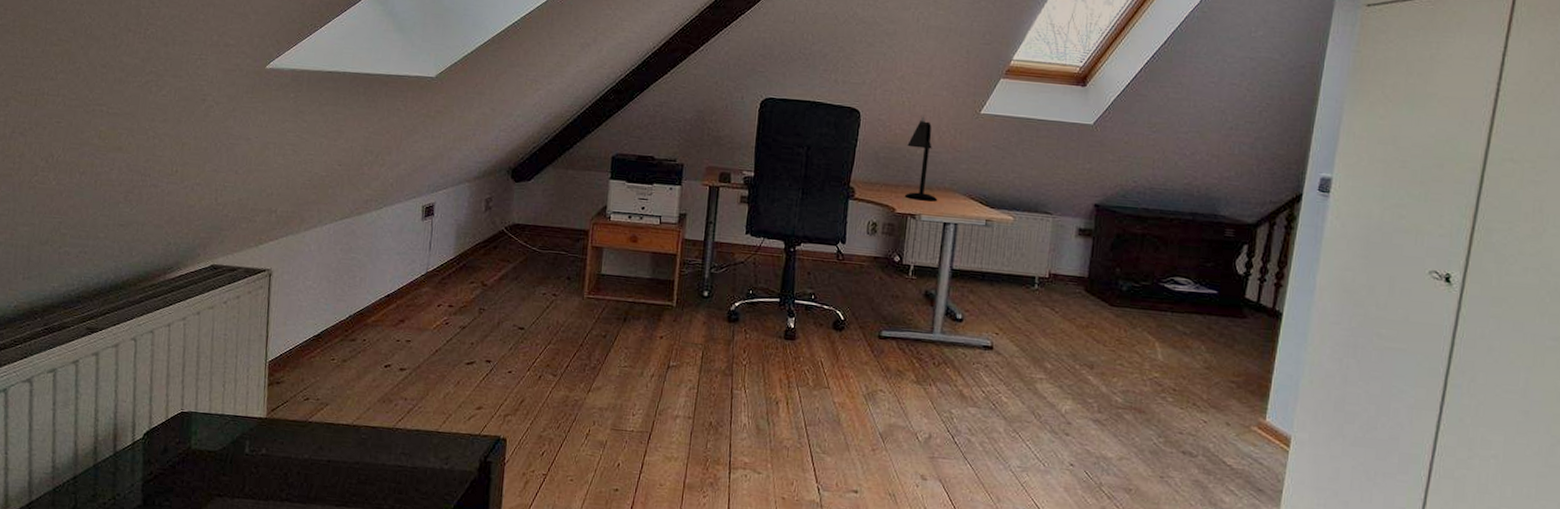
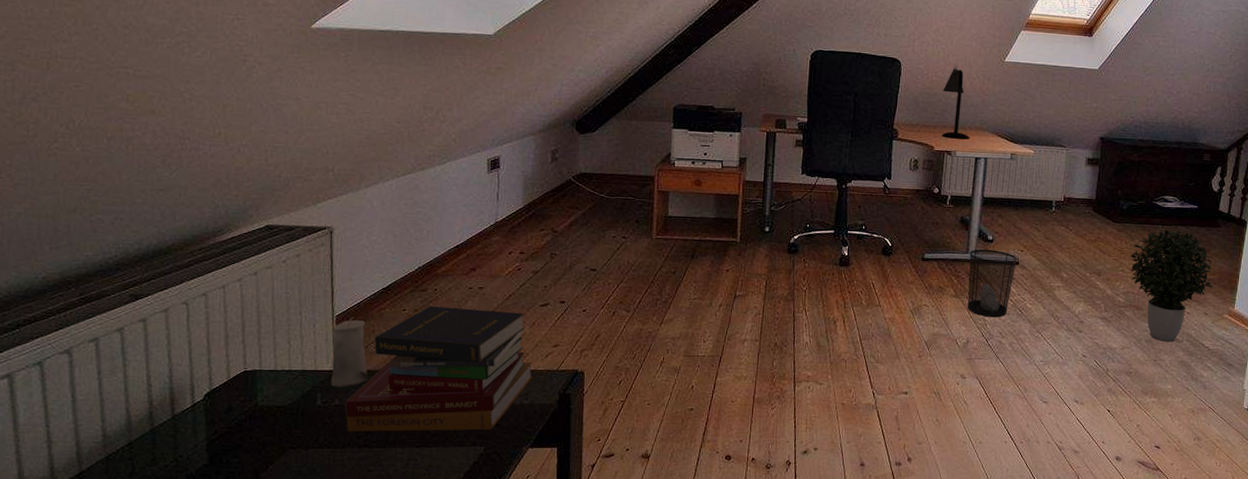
candle: none [259,363,296,437] -> present [331,316,369,388]
books: none [270,356,455,495] -> present [344,305,533,432]
waste bin: none [930,329,992,411] -> present [967,249,1018,318]
potted plant: none [1130,317,1238,456] -> present [1130,229,1213,342]

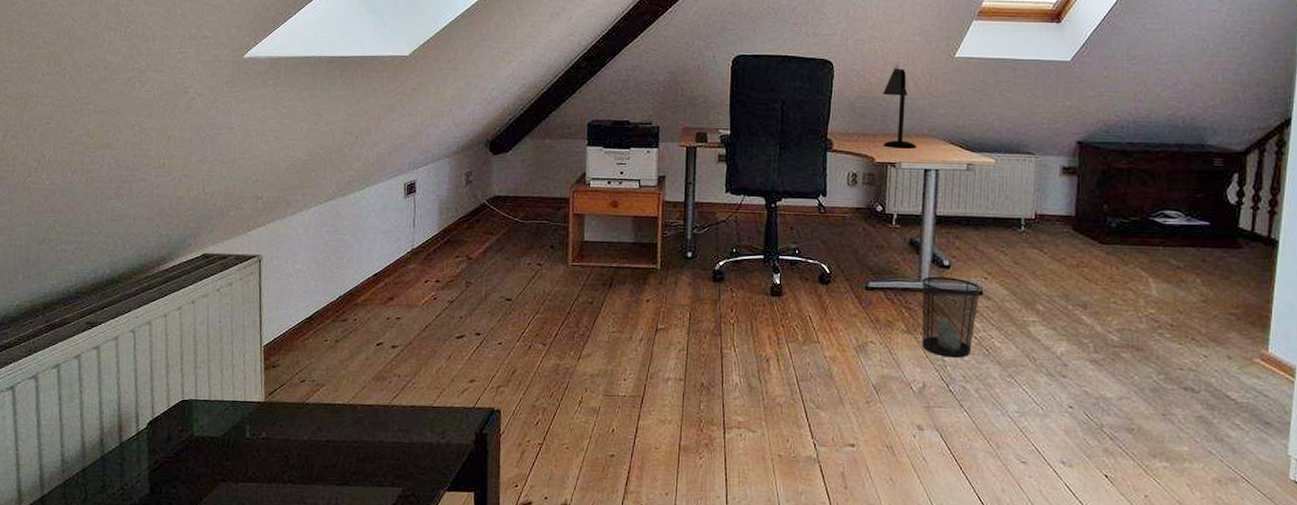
candle: present [331,316,369,388] -> none [259,347,294,420]
books: present [344,305,533,432] -> none [271,336,449,470]
potted plant: present [1130,229,1213,342] -> none [1123,251,1237,393]

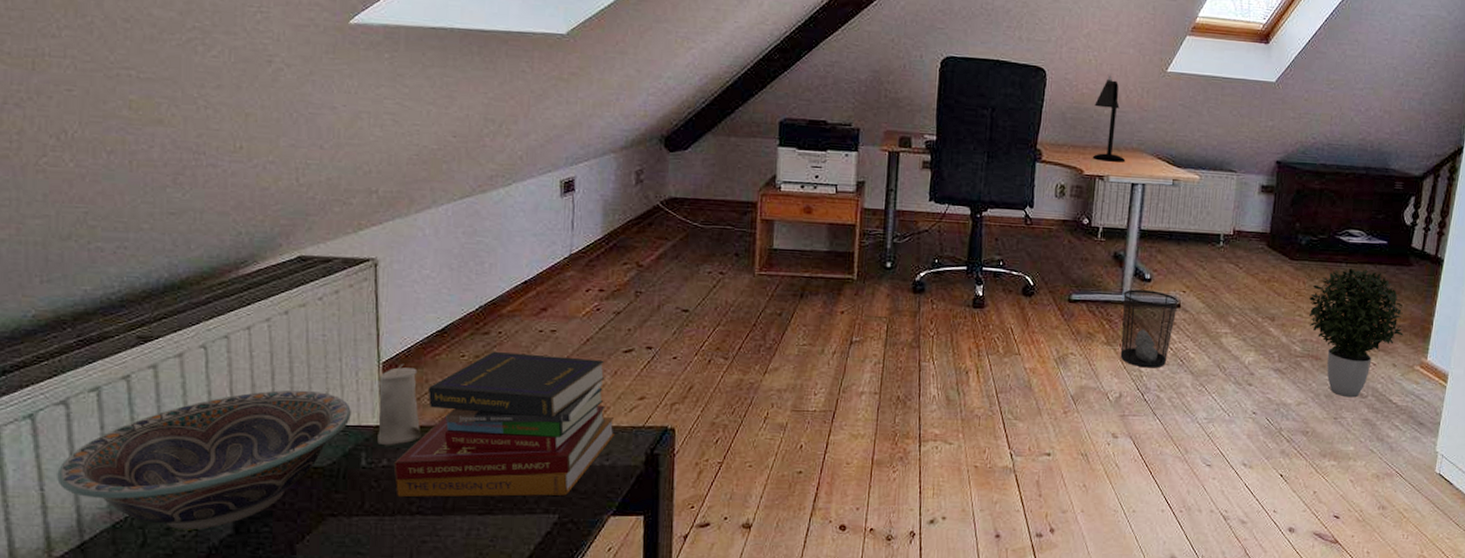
decorative bowl: none [27,369,239,489] -> present [57,390,351,531]
candle: none [259,347,294,420] -> present [377,363,423,446]
books: none [271,336,449,470] -> present [393,351,615,498]
potted plant: none [1123,251,1237,393] -> present [1308,267,1404,398]

